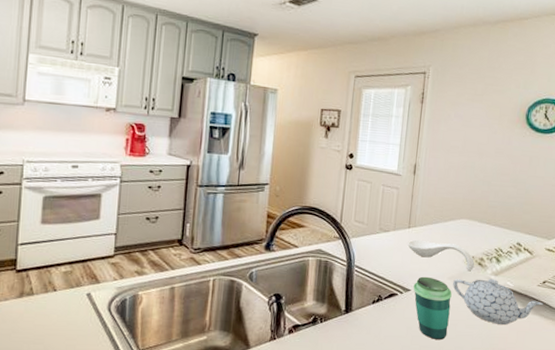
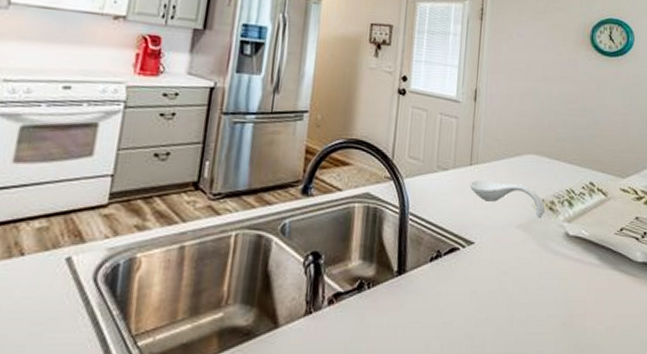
cup: present [413,276,452,341] -> none [477,225,521,307]
teapot: present [453,278,544,325] -> none [522,226,623,284]

